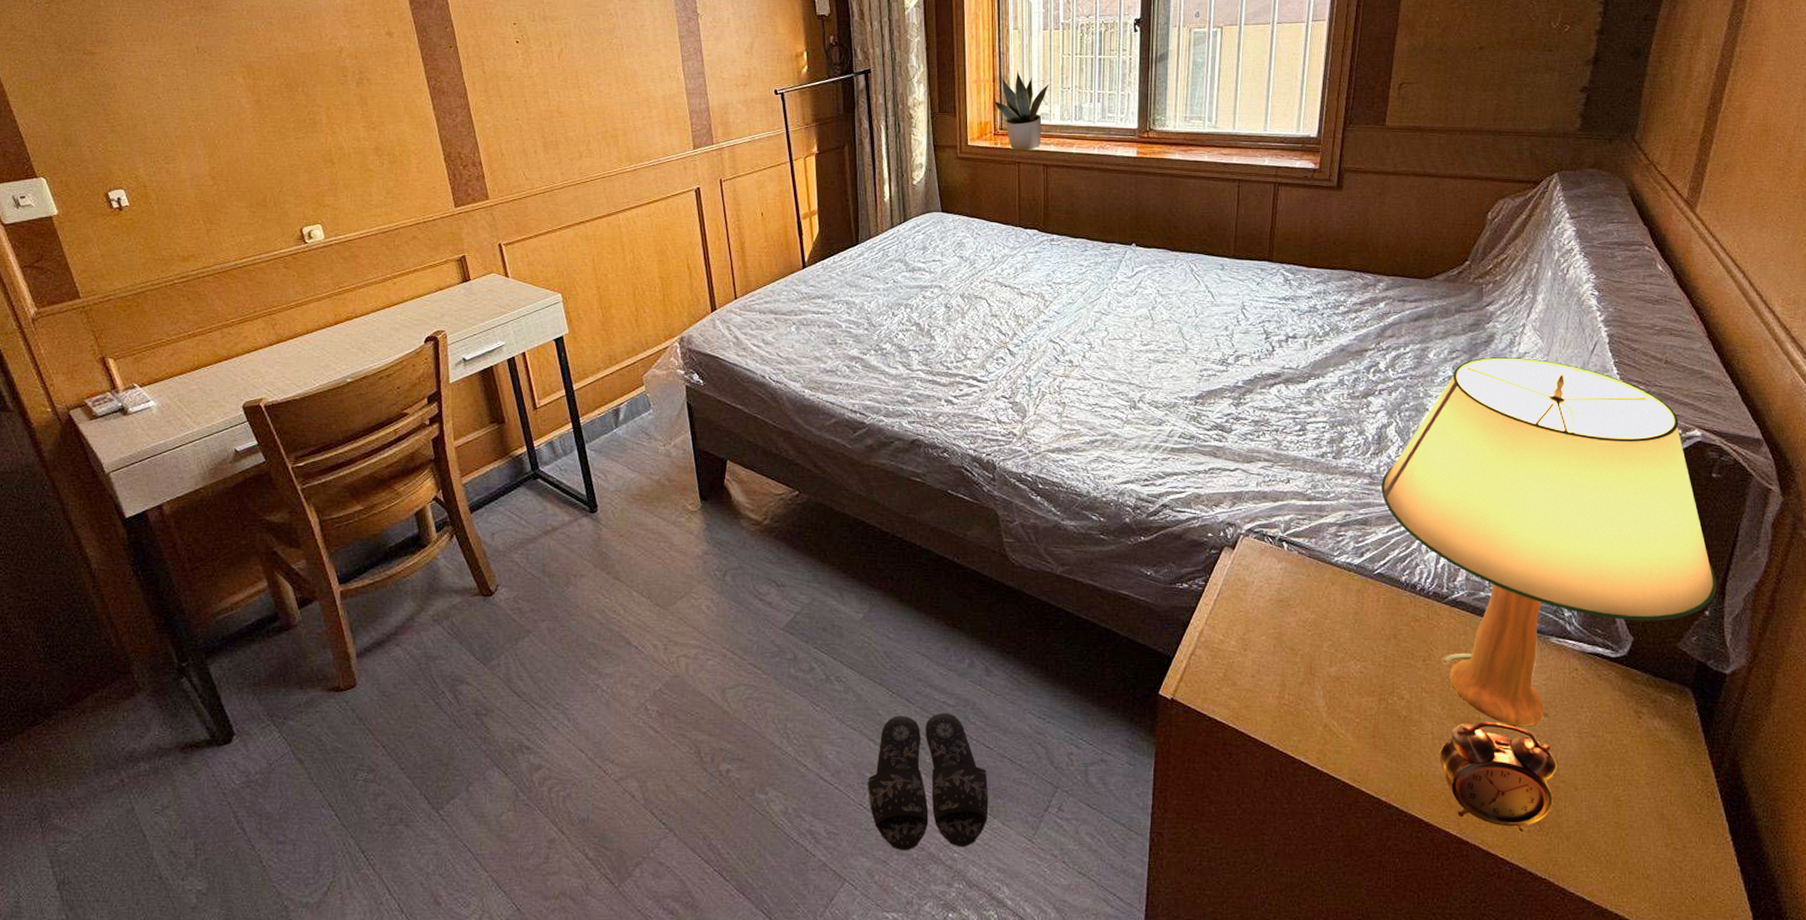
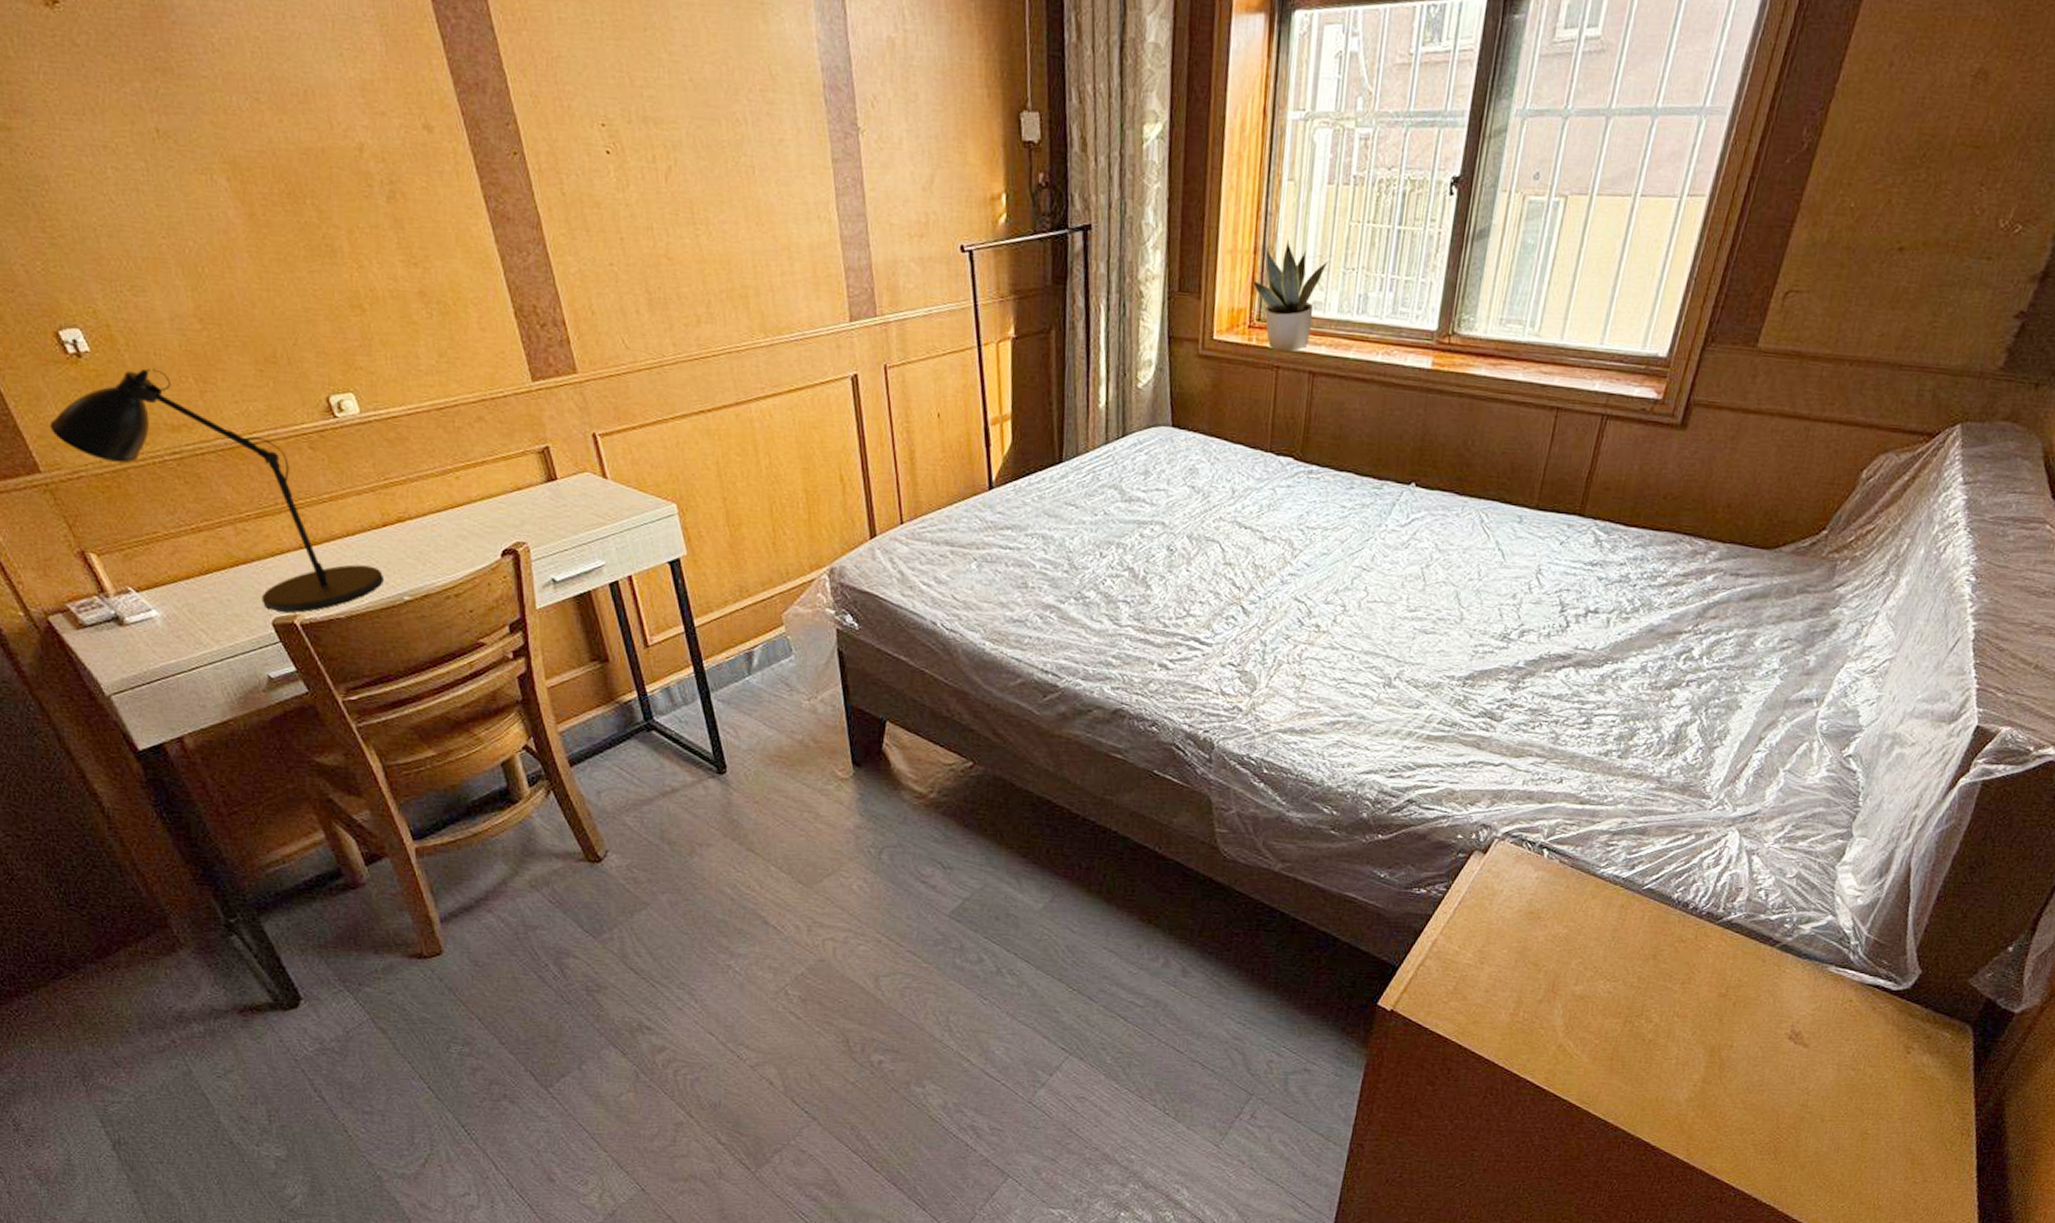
desk lamp: none [91,215,332,398] -> present [49,368,383,613]
slippers: present [868,713,989,851] -> none [1039,1013,1175,1150]
table lamp: present [1381,357,1717,727] -> none [1668,649,2034,1057]
alarm clock: present [1440,721,1557,832] -> none [1680,1049,1807,1160]

